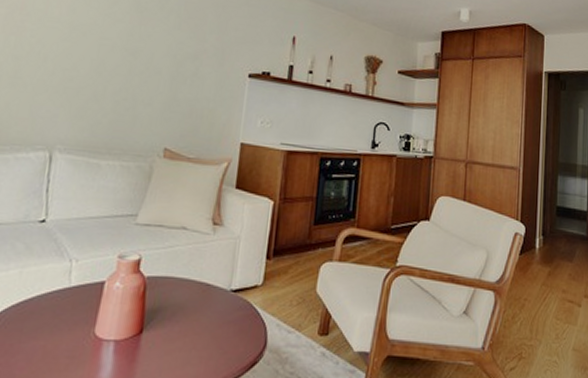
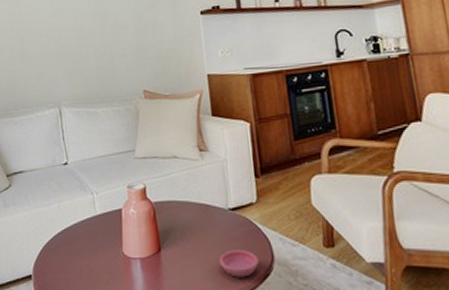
saucer: none [207,335,250,365] -> present [219,250,259,278]

